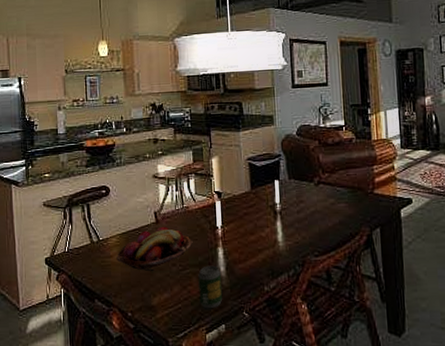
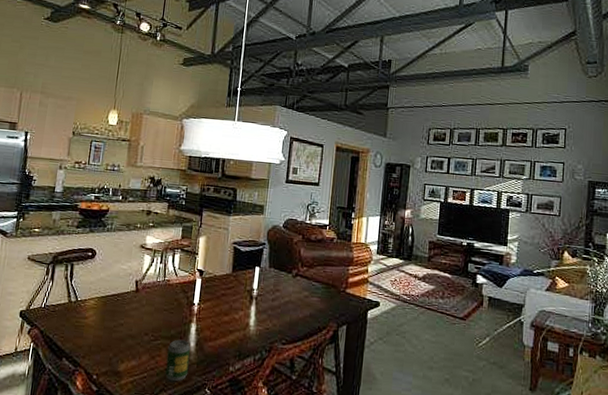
fruit basket: present [116,226,193,272] -> none [91,295,168,338]

